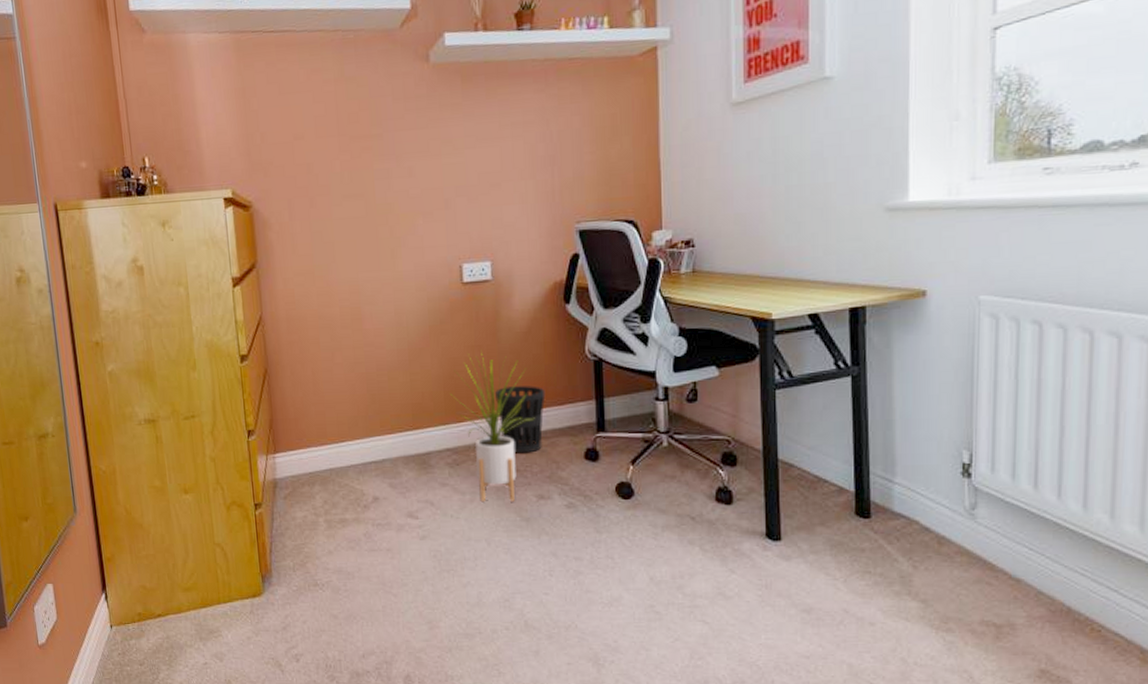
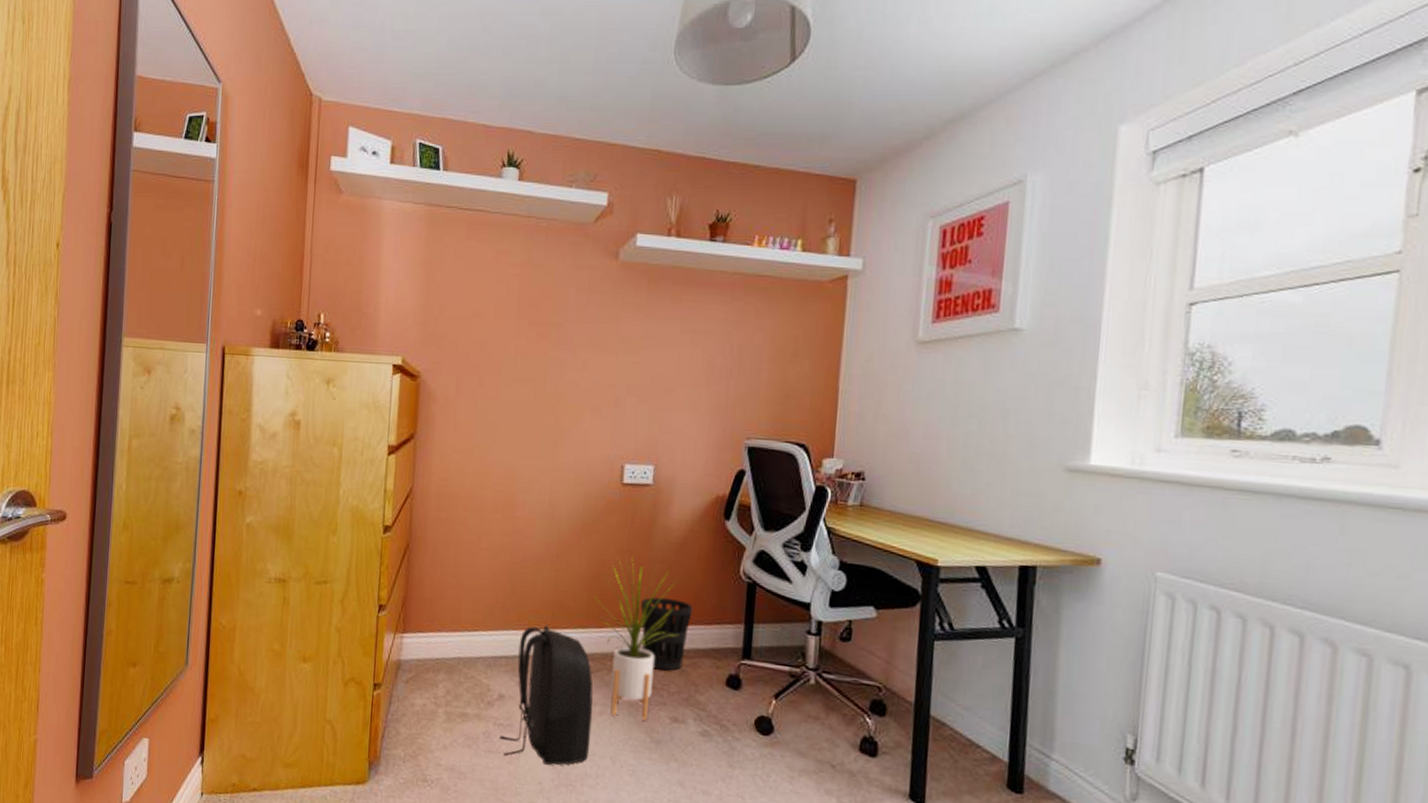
backpack: none [379,427,465,554] -> present [499,625,593,765]

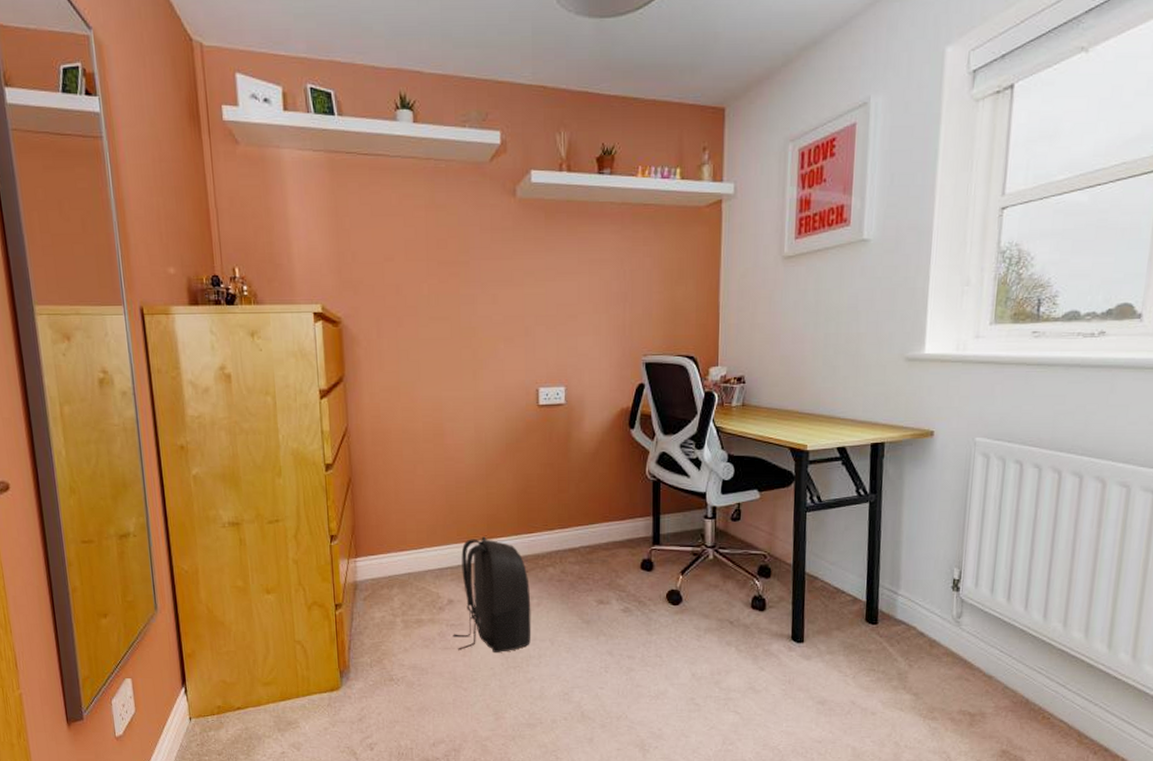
house plant: present [593,557,679,721] -> none [522,469,599,606]
wastebasket: present [640,597,693,671] -> none [564,502,609,563]

